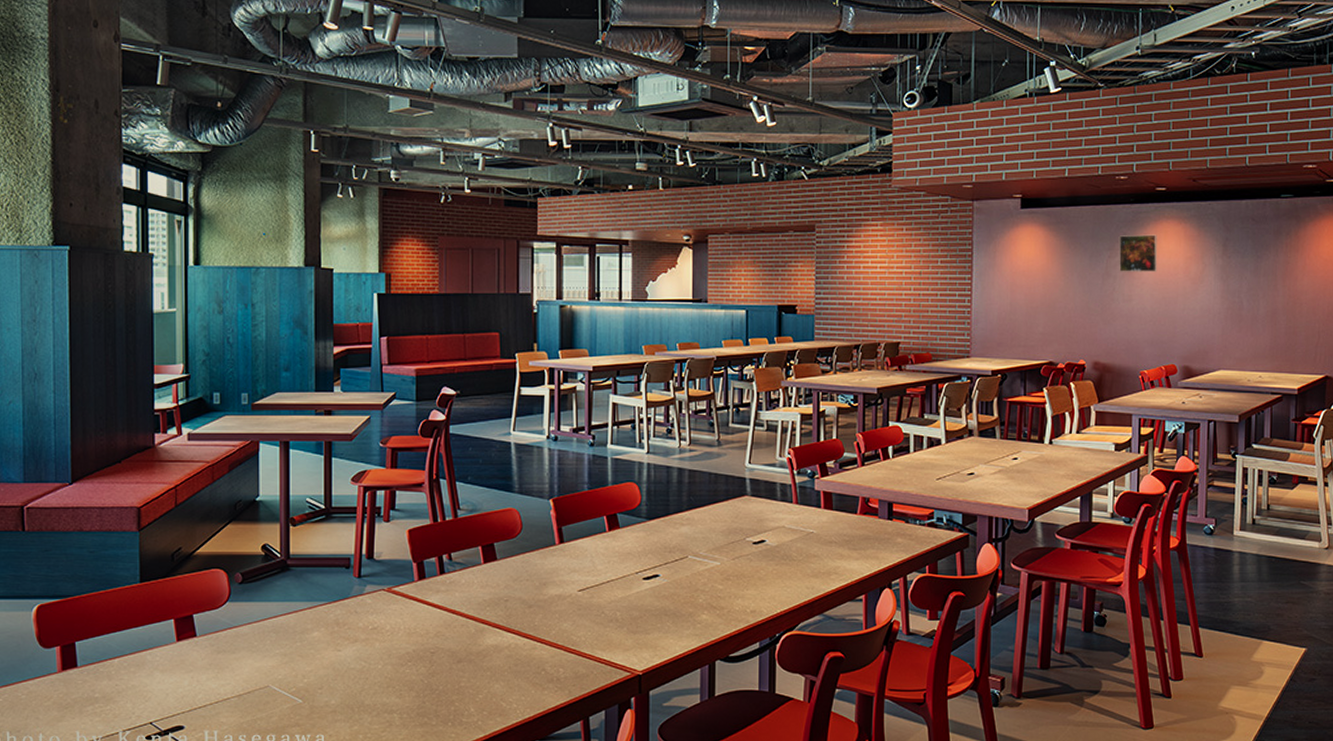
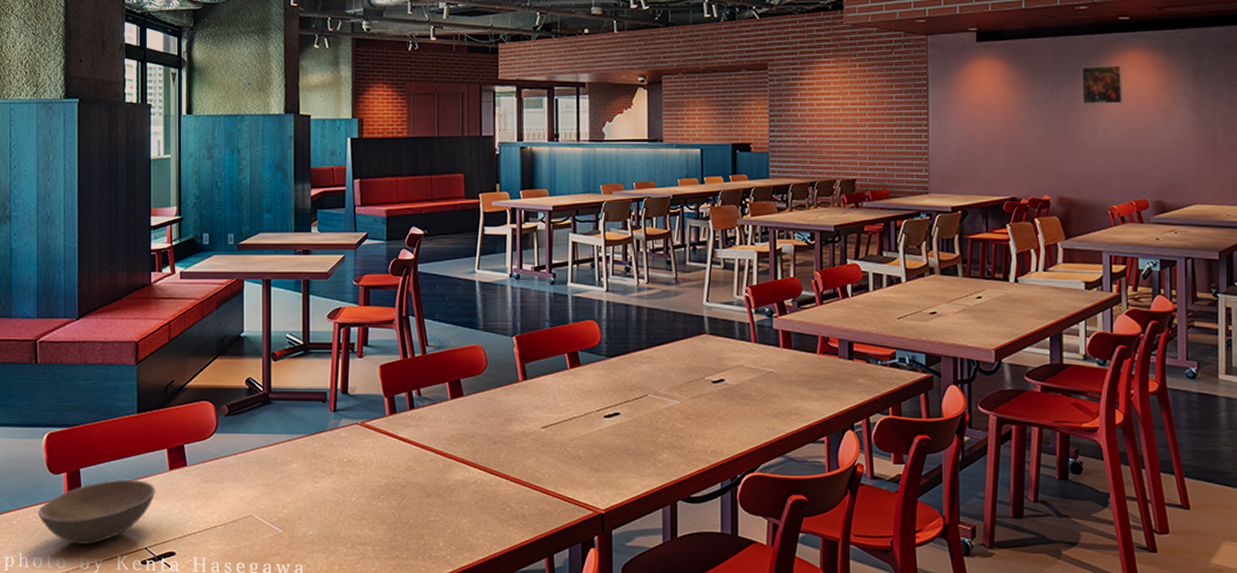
soup bowl: none [27,652,162,722] -> present [37,479,156,545]

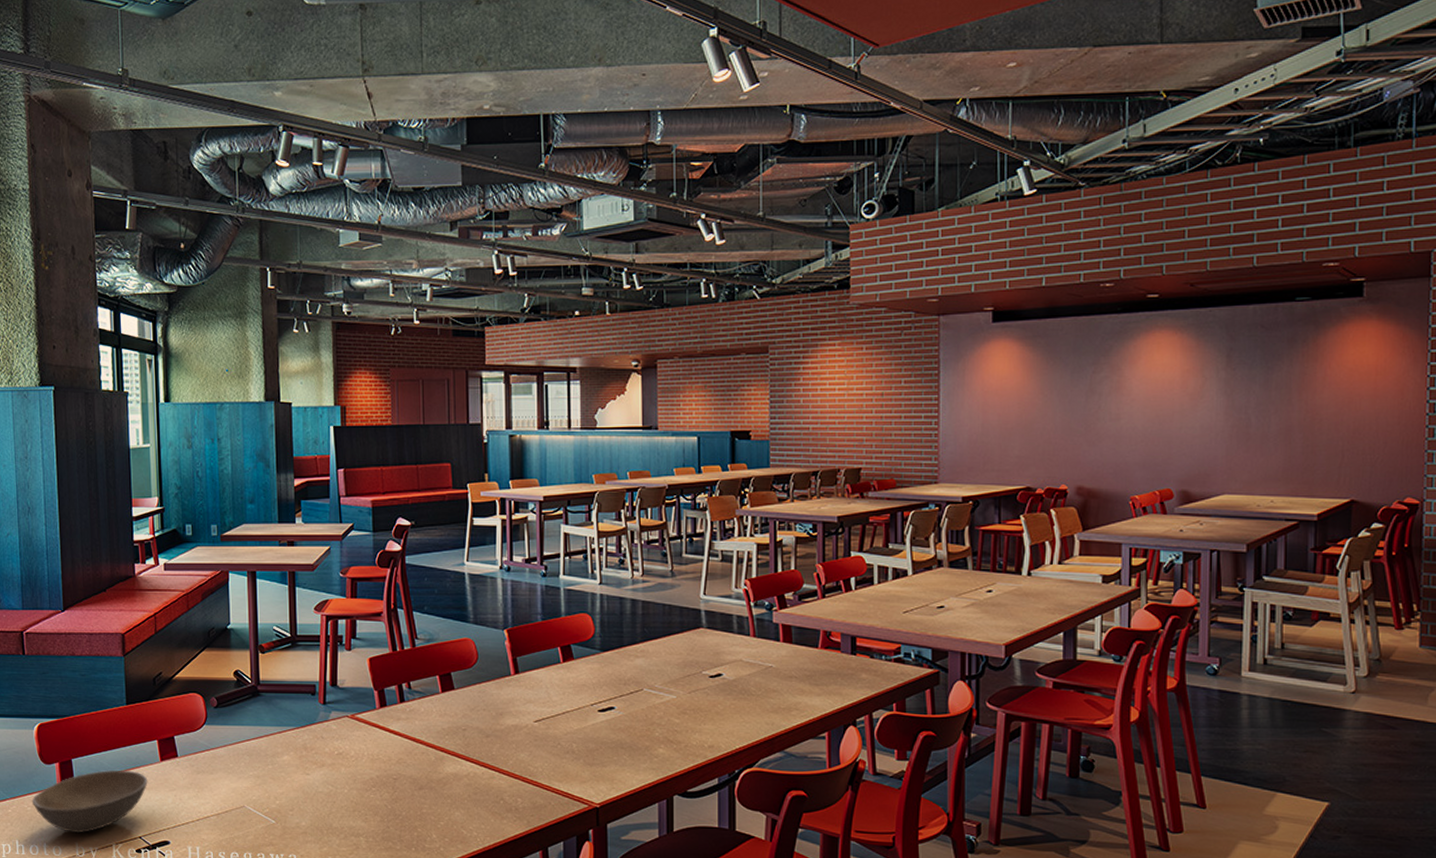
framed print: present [1081,65,1124,104] -> none [1104,346,1150,388]

